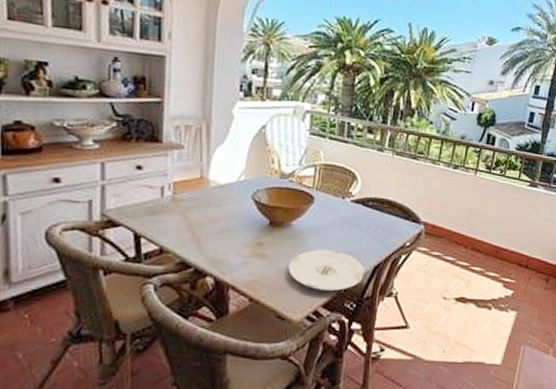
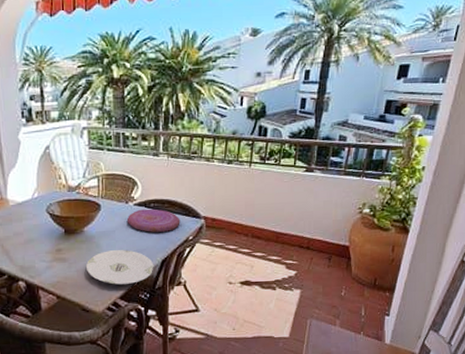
plate: none [340,207,399,235] -> present [126,208,180,232]

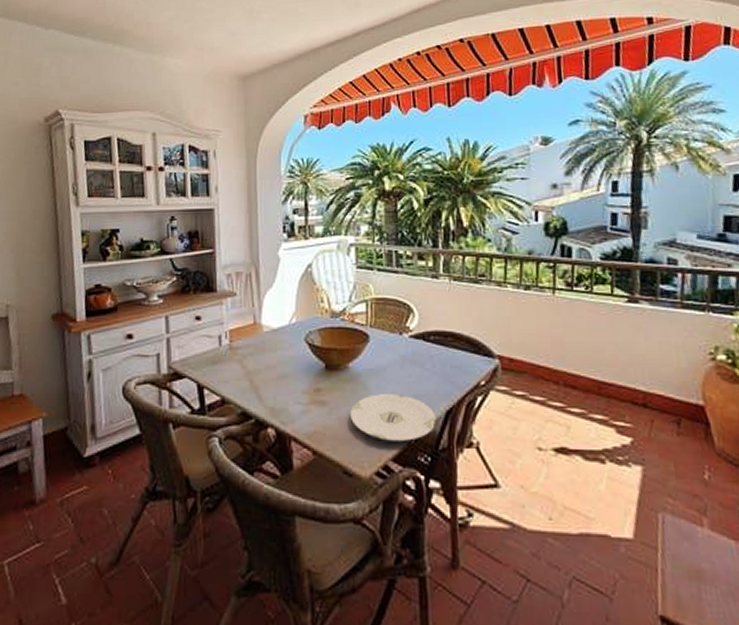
plate: present [126,208,180,232] -> none [400,342,469,373]

